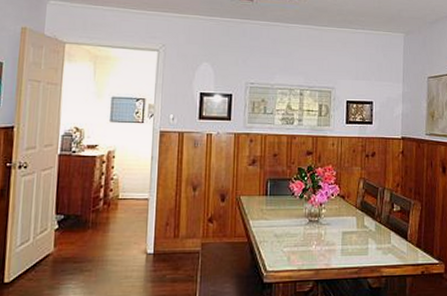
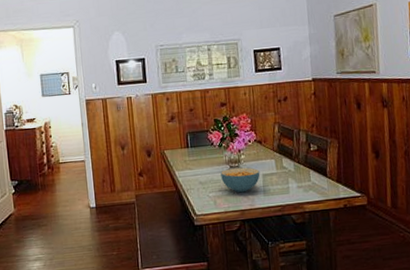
cereal bowl: none [298,222,340,250] -> present [221,167,260,193]

